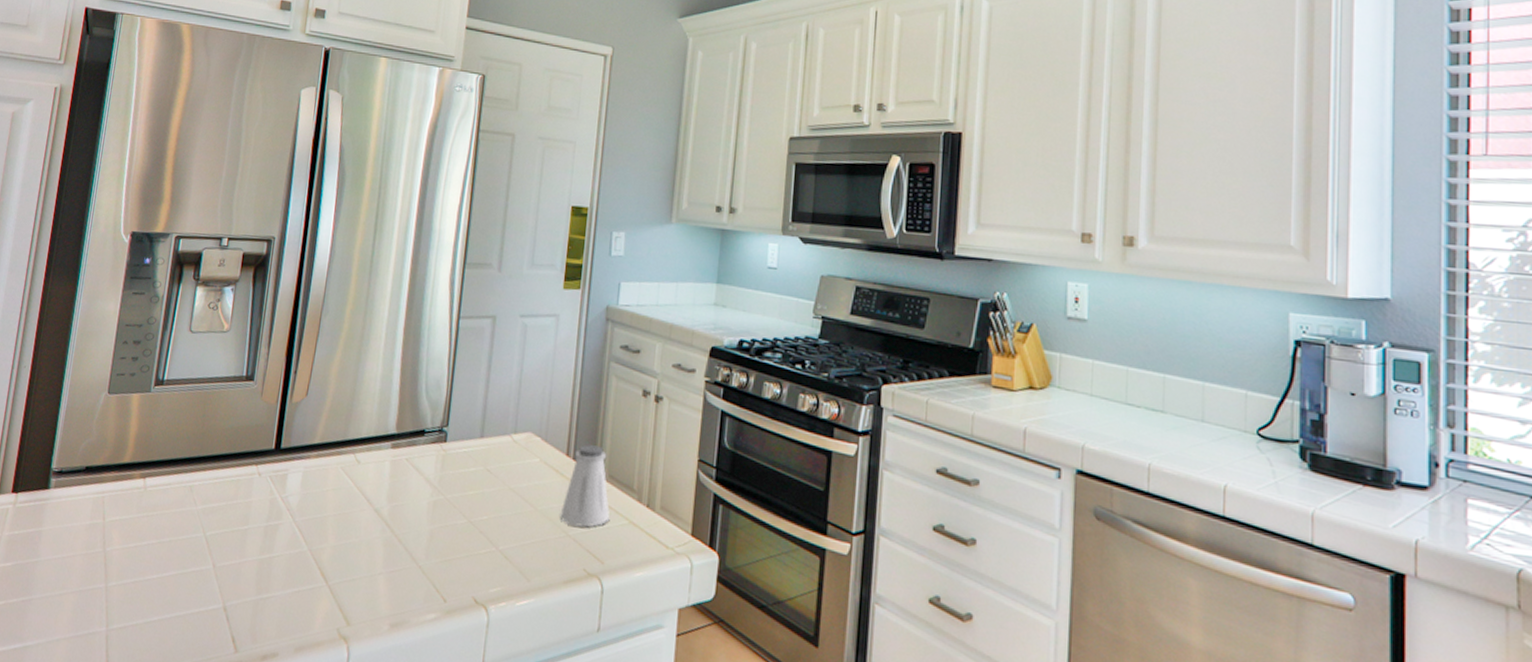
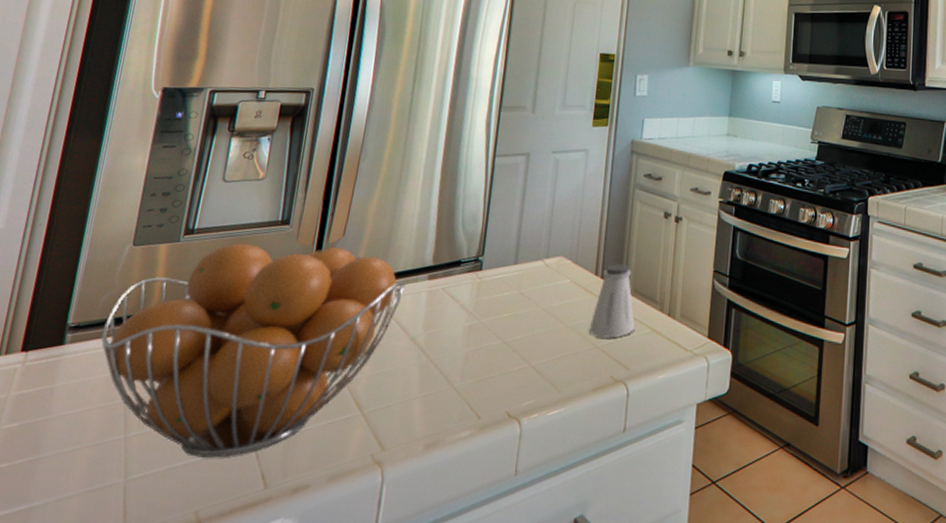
fruit basket: none [81,396,369,616] -> present [100,243,405,458]

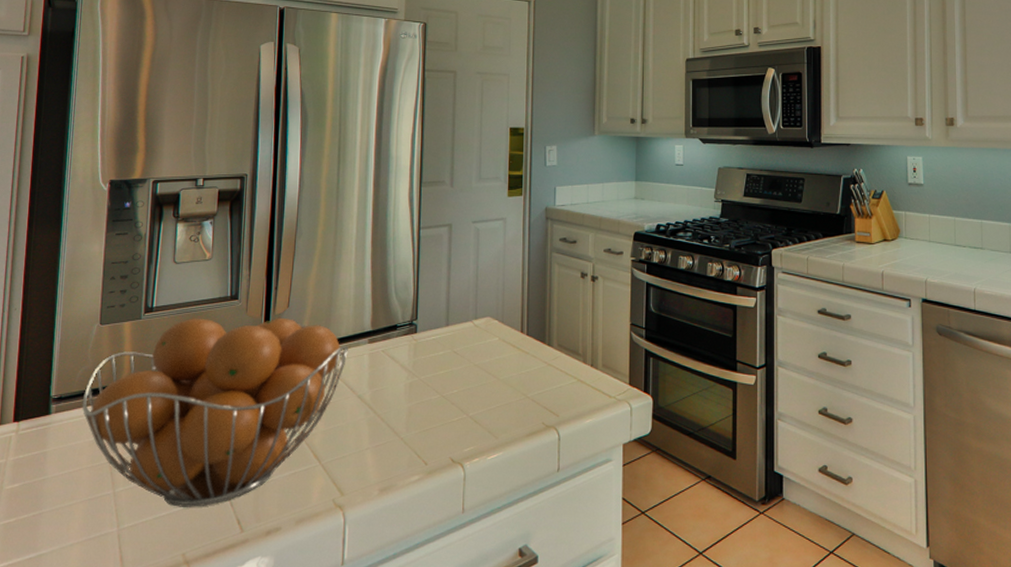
saltshaker: present [589,264,635,338] -> none [519,322,561,389]

